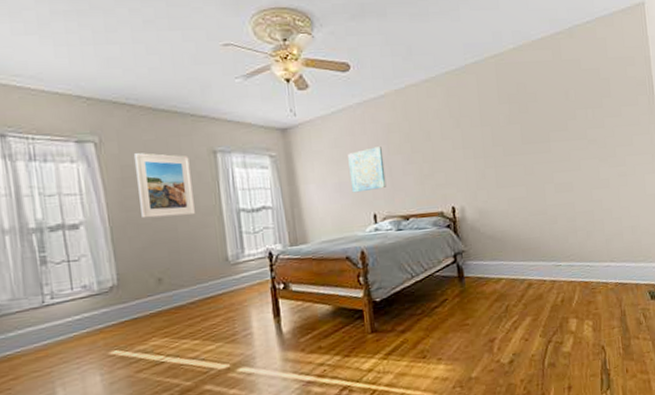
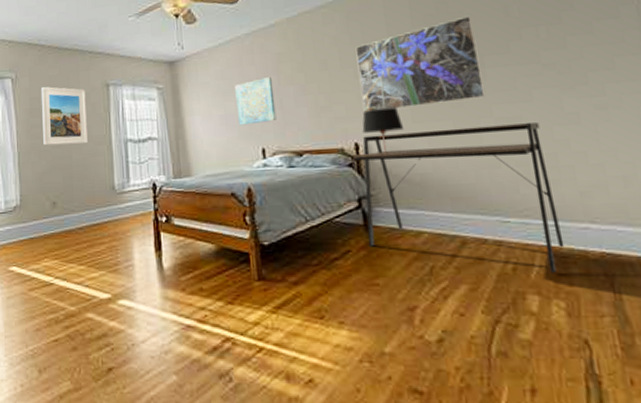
desk: none [451,187,594,302] -> present [354,123,565,274]
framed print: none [453,97,549,179] -> present [355,15,485,112]
table lamp: none [458,174,491,216] -> present [362,106,405,155]

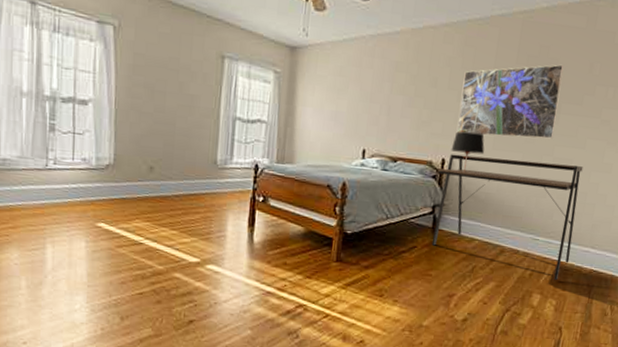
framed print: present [40,87,89,146] -> none [145,44,198,114]
wall art: present [235,77,277,126] -> none [346,83,386,126]

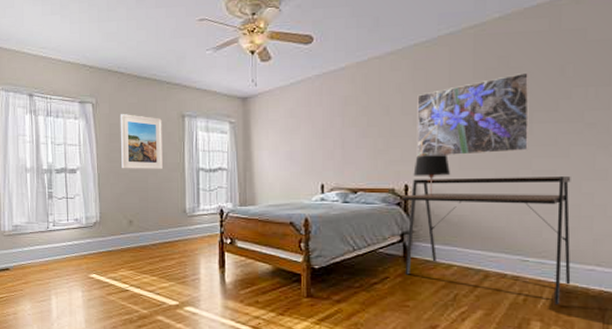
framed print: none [145,44,198,114] -> present [120,114,164,170]

